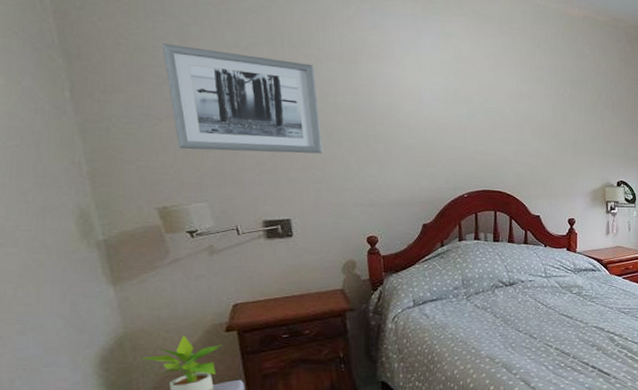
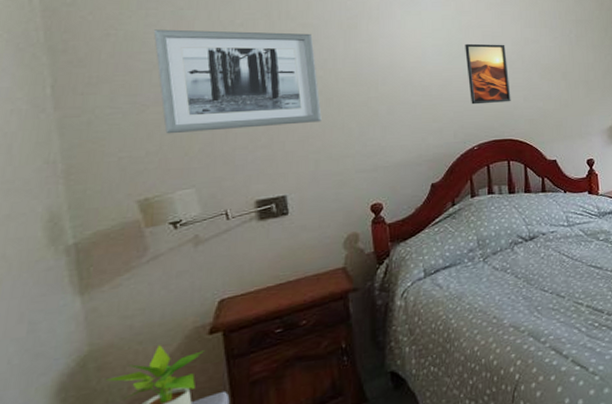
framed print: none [461,92,502,155] -> present [465,43,511,105]

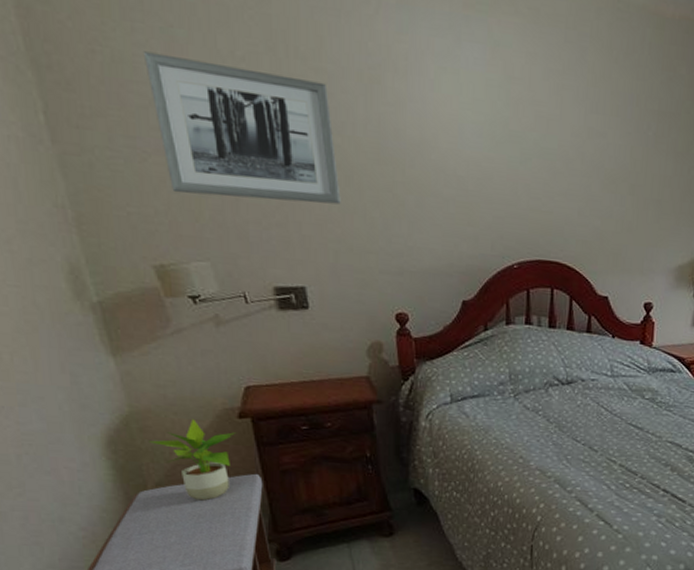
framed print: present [465,43,511,105] -> none [511,125,563,214]

